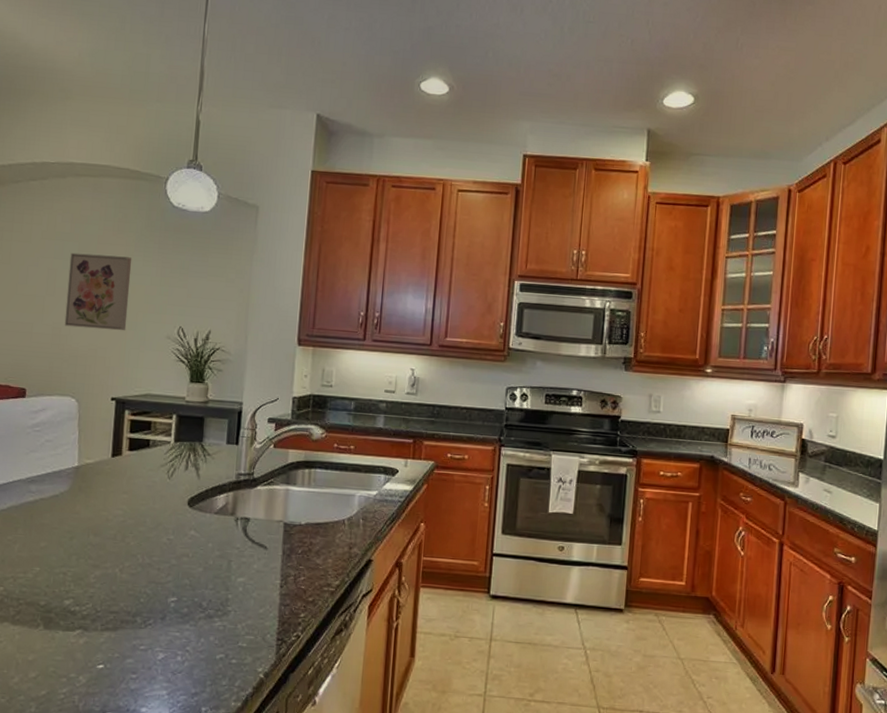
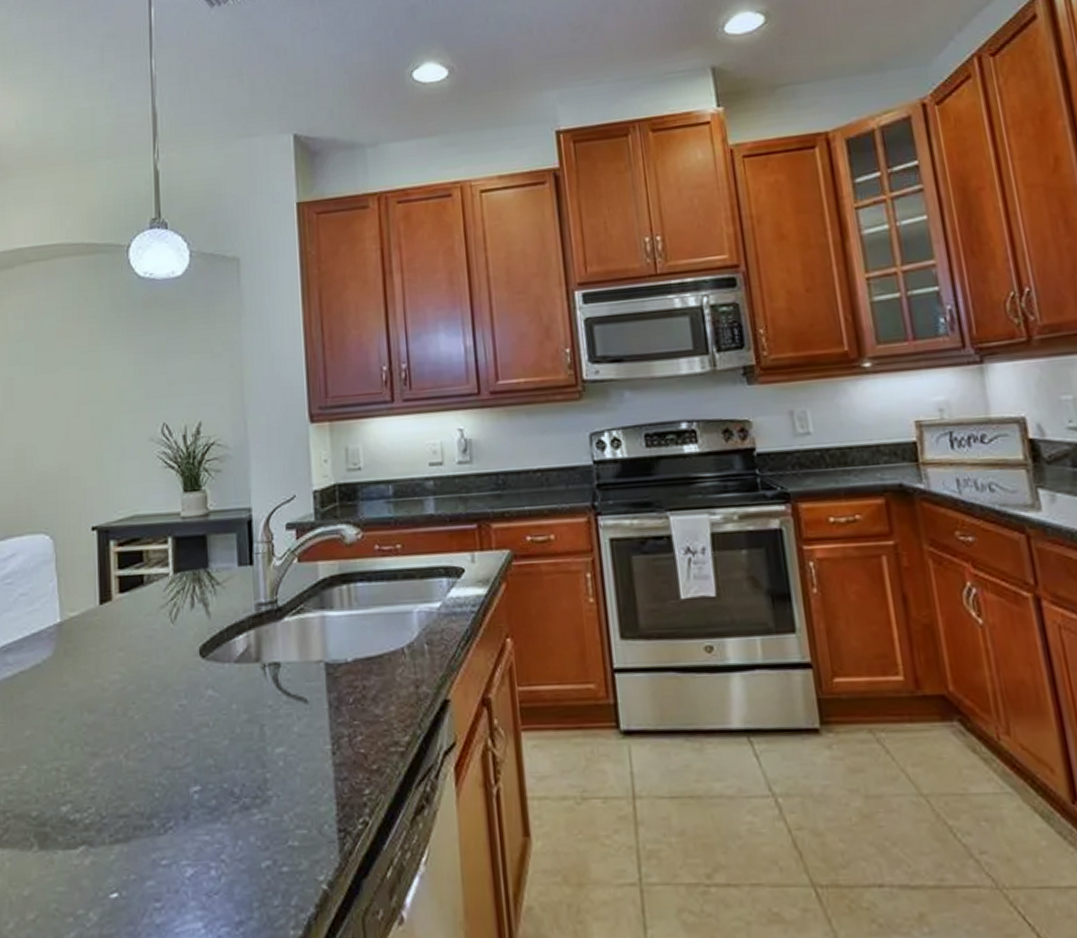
wall art: present [64,252,132,331] -> none [27,348,101,446]

